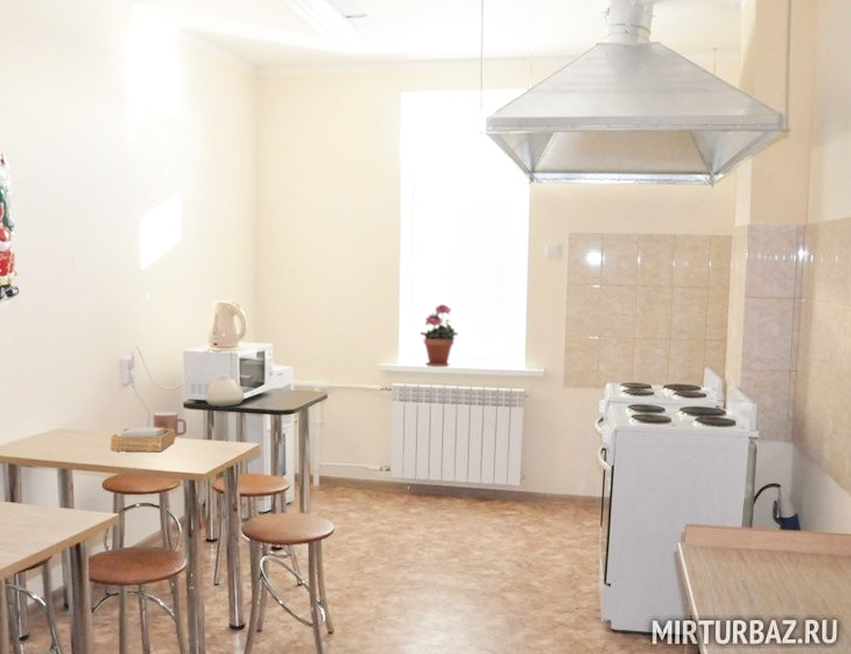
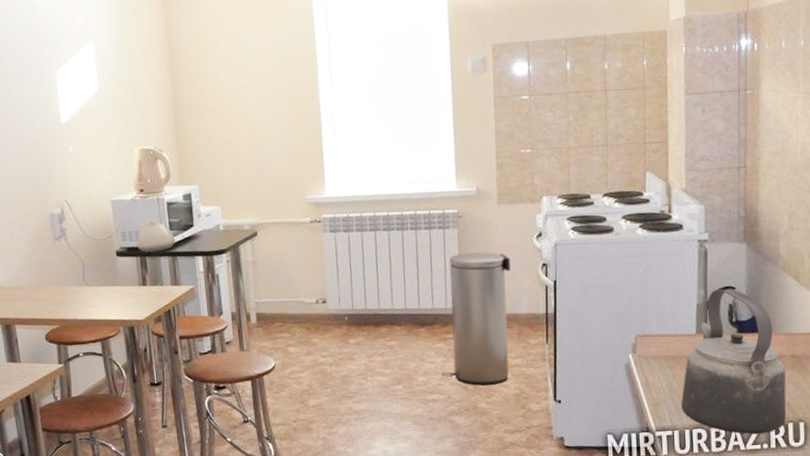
napkin holder: present [110,427,175,453] -> none [48,277,111,305]
mug: present [153,412,186,440] -> none [87,261,122,288]
potted plant: present [419,303,458,368] -> none [345,129,385,196]
pedal bin: none [497,432,571,564] -> present [441,252,511,386]
kettle: none [724,485,822,628] -> present [681,288,787,434]

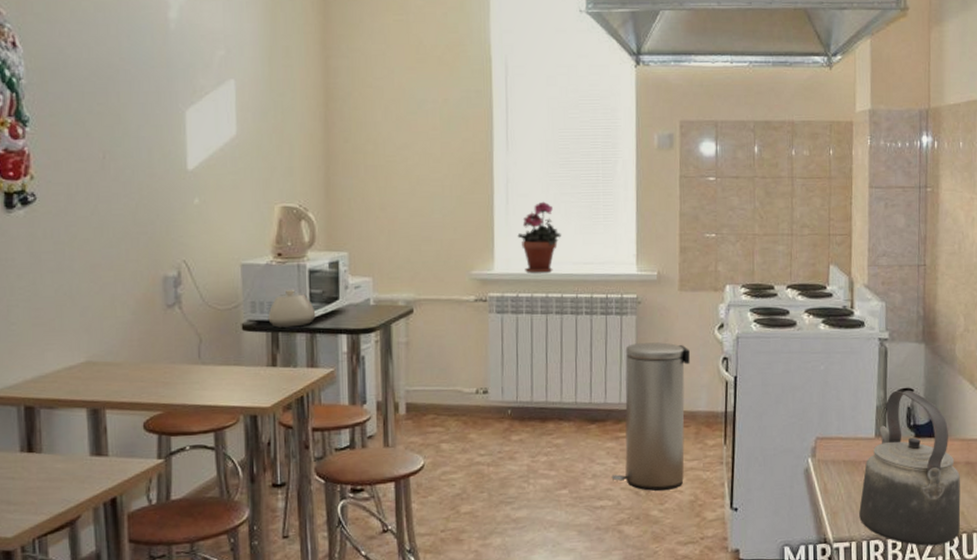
potted plant: none [345,129,385,196] -> present [517,201,561,275]

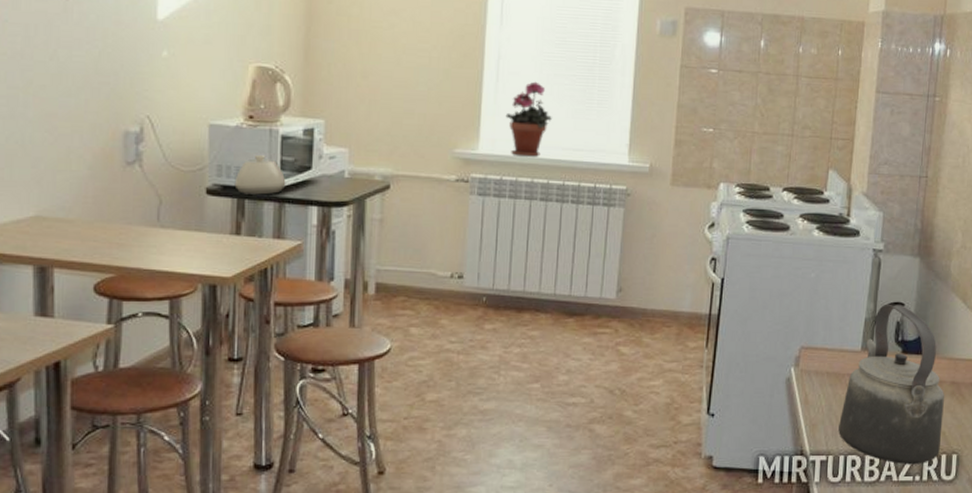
pedal bin: present [611,342,690,491] -> none [586,237,677,390]

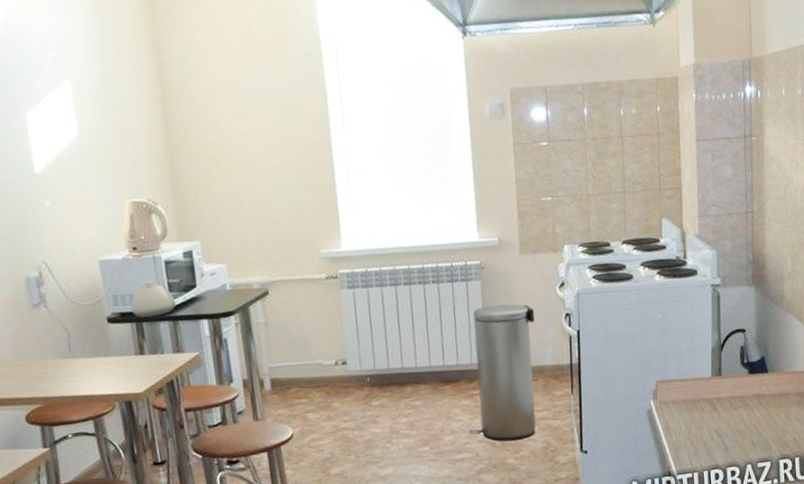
potted plant: present [505,81,552,158] -> none [361,178,404,249]
pedal bin: none [586,237,677,390] -> present [468,304,536,442]
kettle: present [838,304,945,464] -> none [699,331,793,471]

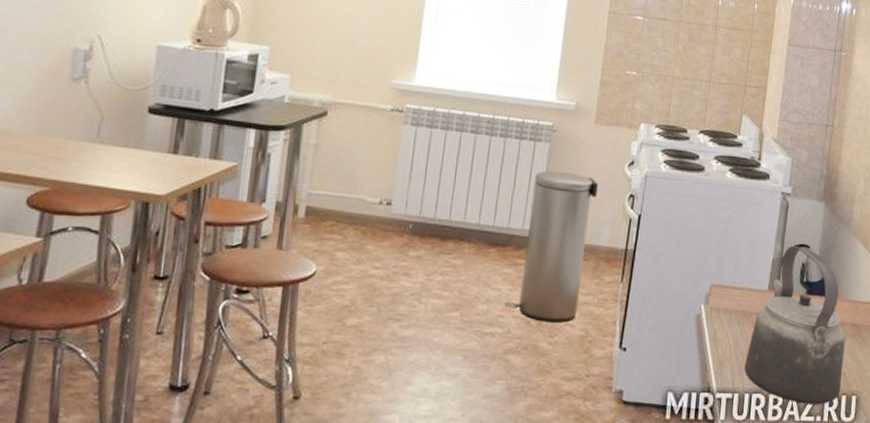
sugar bowl: present [130,280,176,318] -> none [176,76,228,116]
kettle: none [699,331,793,471] -> present [744,245,846,404]

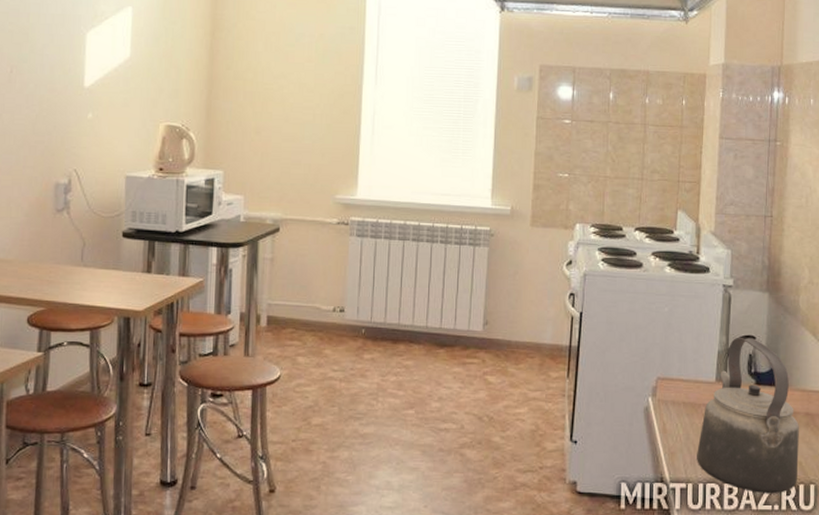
pedal bin: present [504,171,598,323] -> none [456,274,538,418]

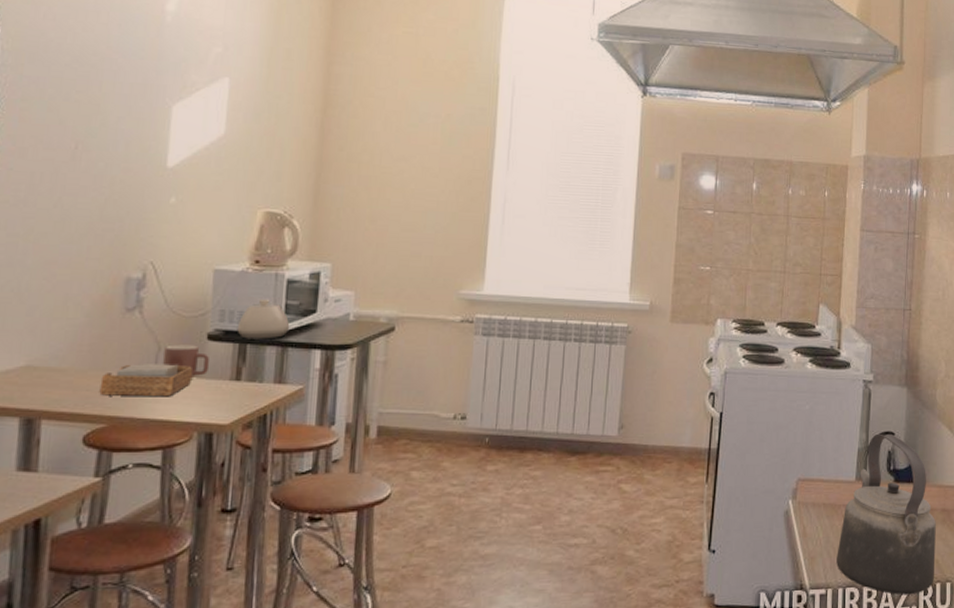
napkin holder: none [38,257,111,286] -> present [99,364,192,397]
mug: none [88,241,125,272] -> present [163,344,209,381]
sugar bowl: none [146,201,190,237] -> present [237,298,290,339]

